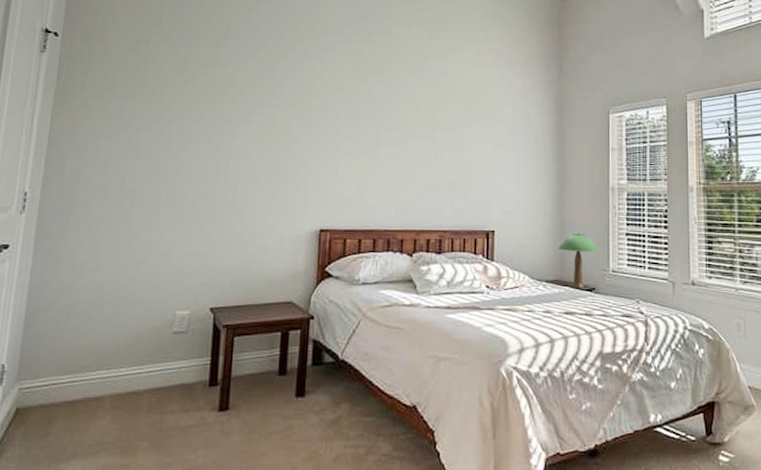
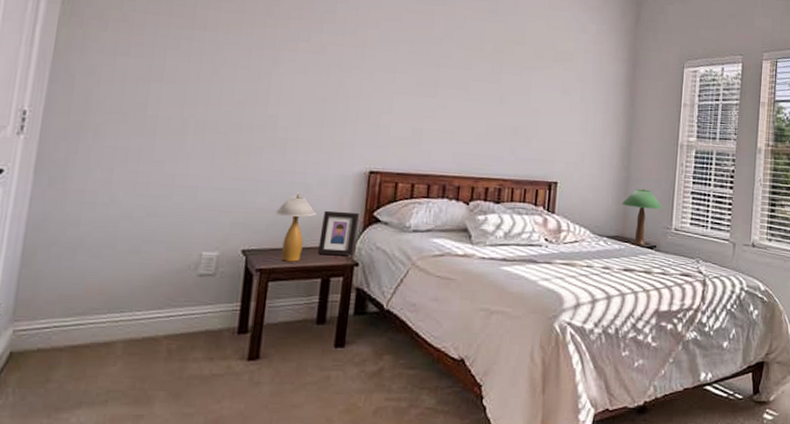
table lamp: none [237,252,274,317] -> present [274,192,317,262]
picture frame: none [277,268,312,309] -> present [318,210,359,255]

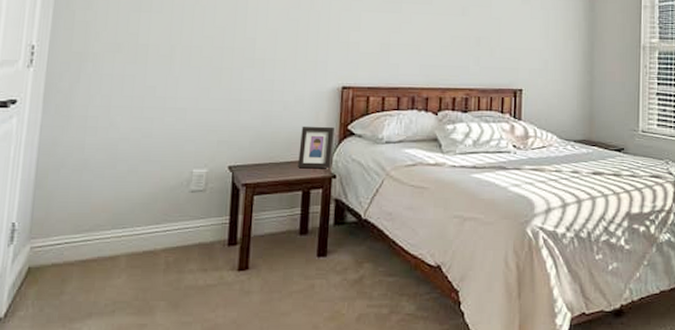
table lamp: present [274,192,317,262] -> none [256,109,295,176]
table lamp: present [622,188,664,246] -> none [587,92,630,149]

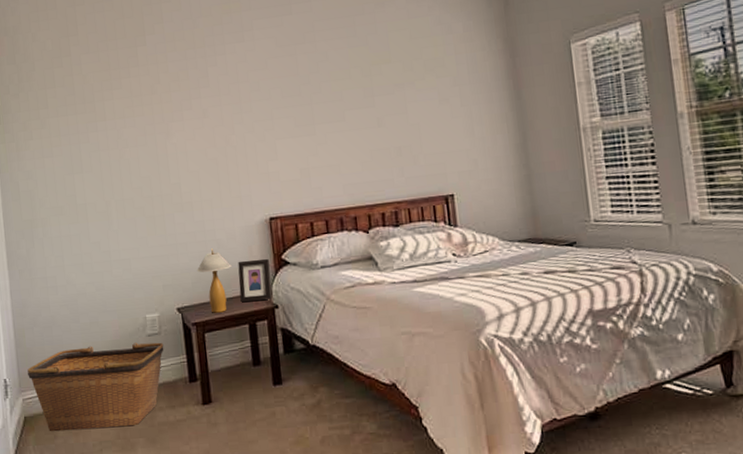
bicycle basket: none [42,196,207,288] -> present [27,342,164,431]
table lamp: none [256,109,295,176] -> present [196,248,232,313]

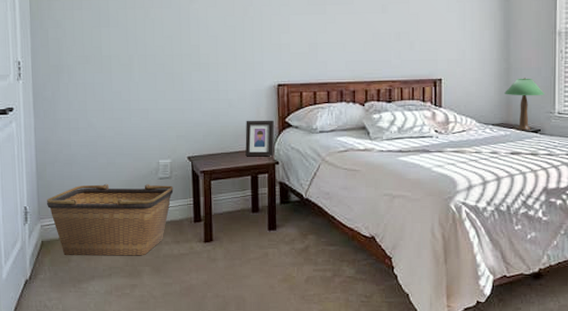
table lamp: present [196,248,232,313] -> none [208,107,240,164]
table lamp: none [528,184,577,246] -> present [505,78,546,131]

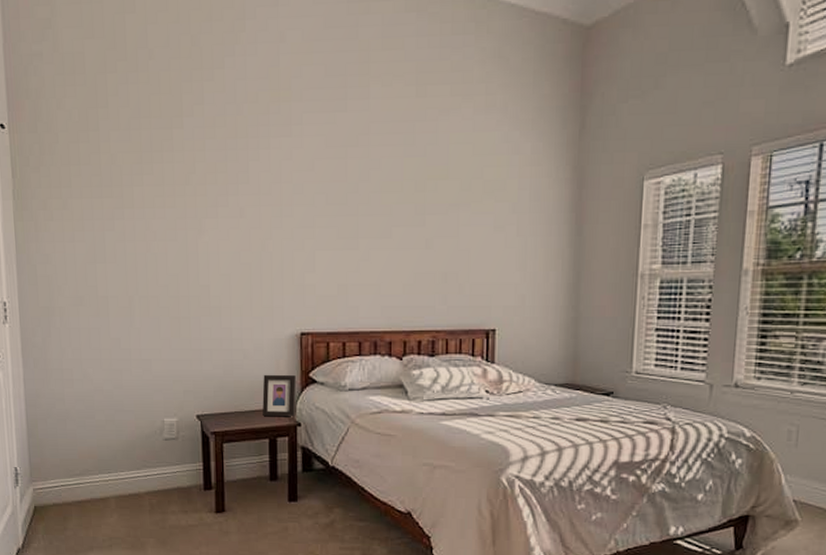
bicycle basket: present [47,183,174,256] -> none [39,443,181,526]
table lamp: present [505,78,546,131] -> none [571,329,622,393]

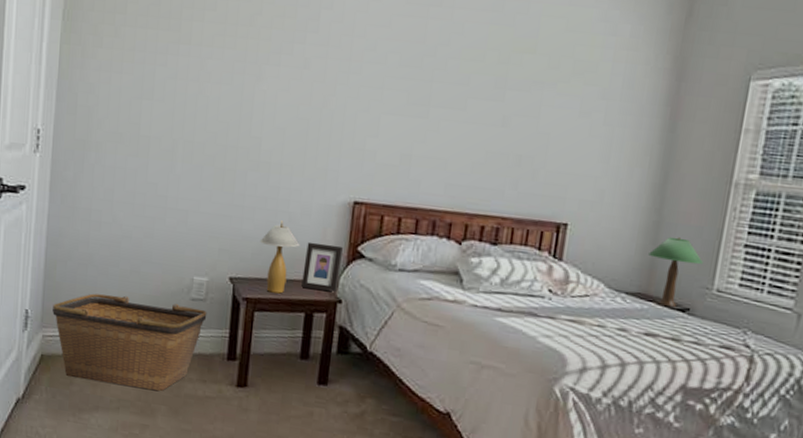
bicycle basket: none [39,443,181,526] -> present [52,293,207,392]
table lamp: none [219,358,257,424] -> present [259,220,300,294]
table lamp: none [571,329,622,393] -> present [649,236,704,308]

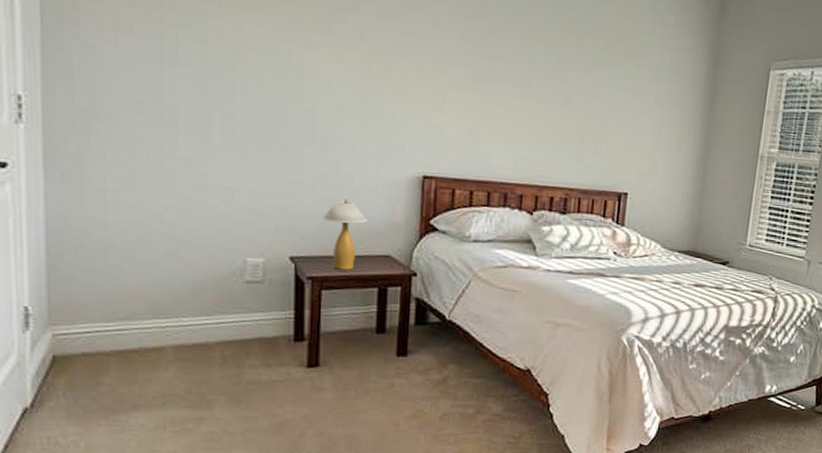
bicycle basket: present [52,293,207,392] -> none [63,283,266,382]
picture frame: present [301,241,343,292] -> none [372,217,414,265]
table lamp: present [649,236,704,308] -> none [695,202,739,262]

